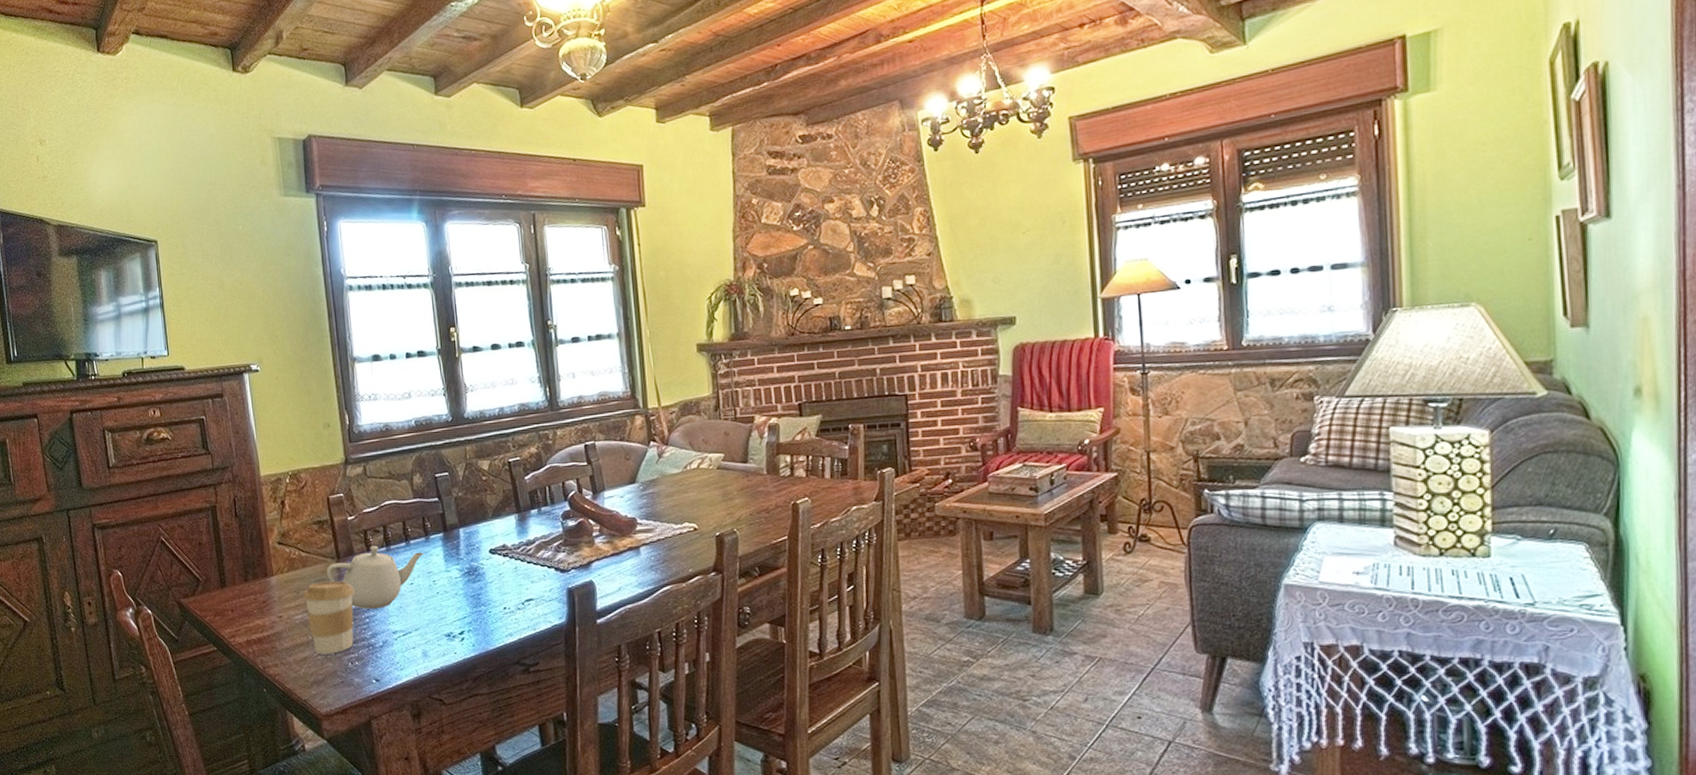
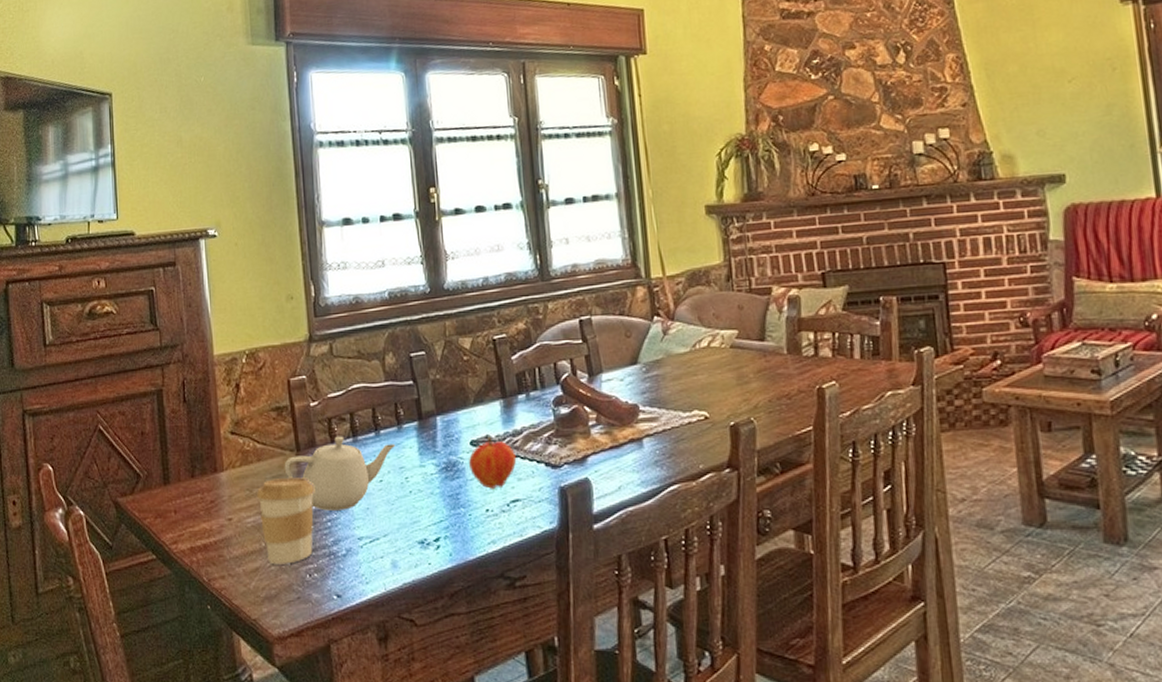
fruit: none [487,546,530,590] -> present [468,437,517,489]

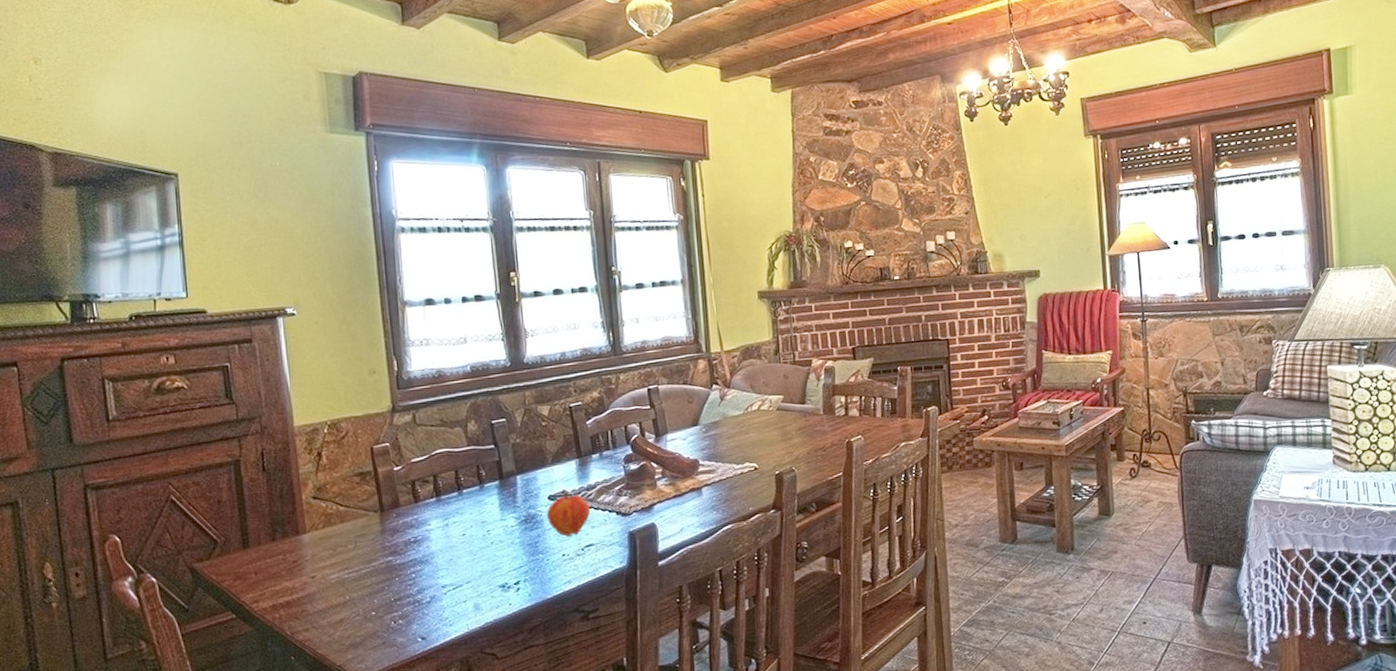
coffee cup: present [257,477,315,565] -> none [341,535,399,615]
teapot: present [284,436,396,511] -> none [368,496,478,564]

